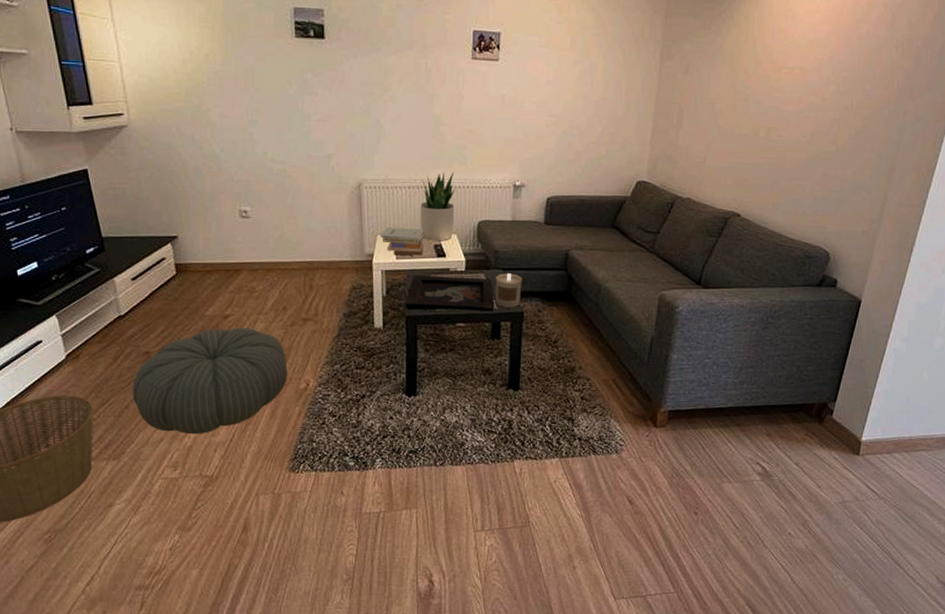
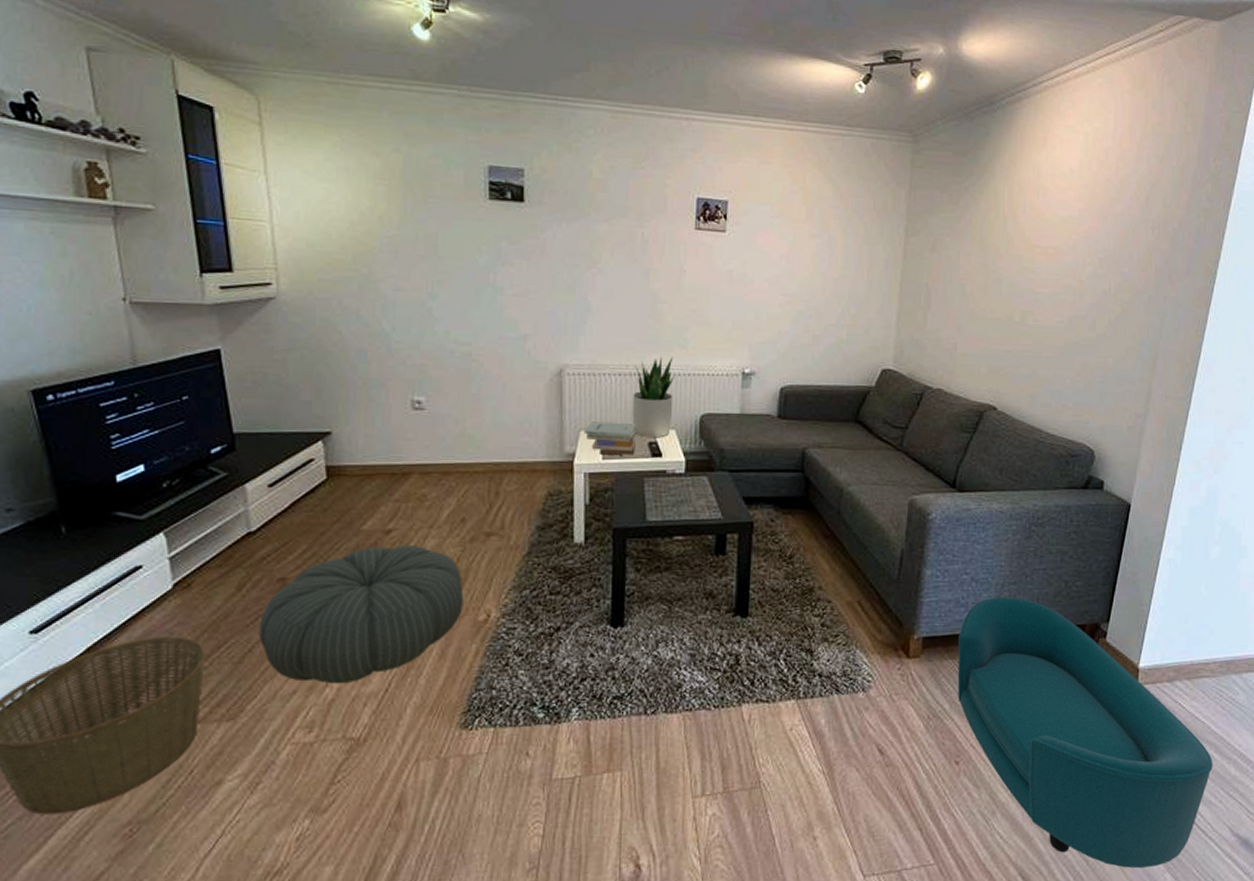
decorative tray: present [404,276,495,311] -> none [611,479,720,522]
candle: present [495,273,522,308] -> none [720,475,752,517]
dog bed: none [698,378,925,605] -> present [957,597,1213,869]

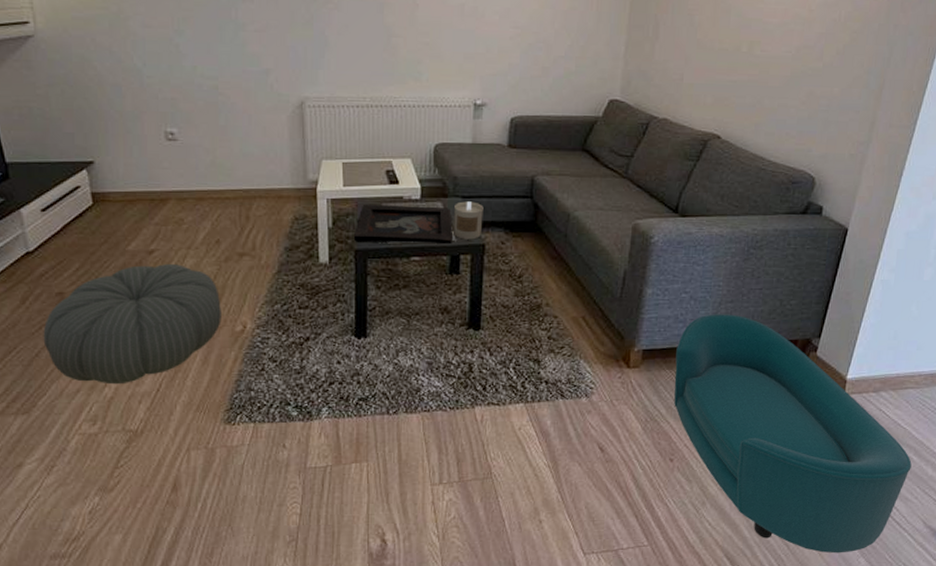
books: present [584,421,636,455] -> none [325,151,374,183]
decorative tray: none [611,479,720,522] -> present [353,205,454,243]
planter: present [632,356,674,438] -> none [370,89,409,166]
candle: none [720,475,752,517] -> present [454,201,484,240]

